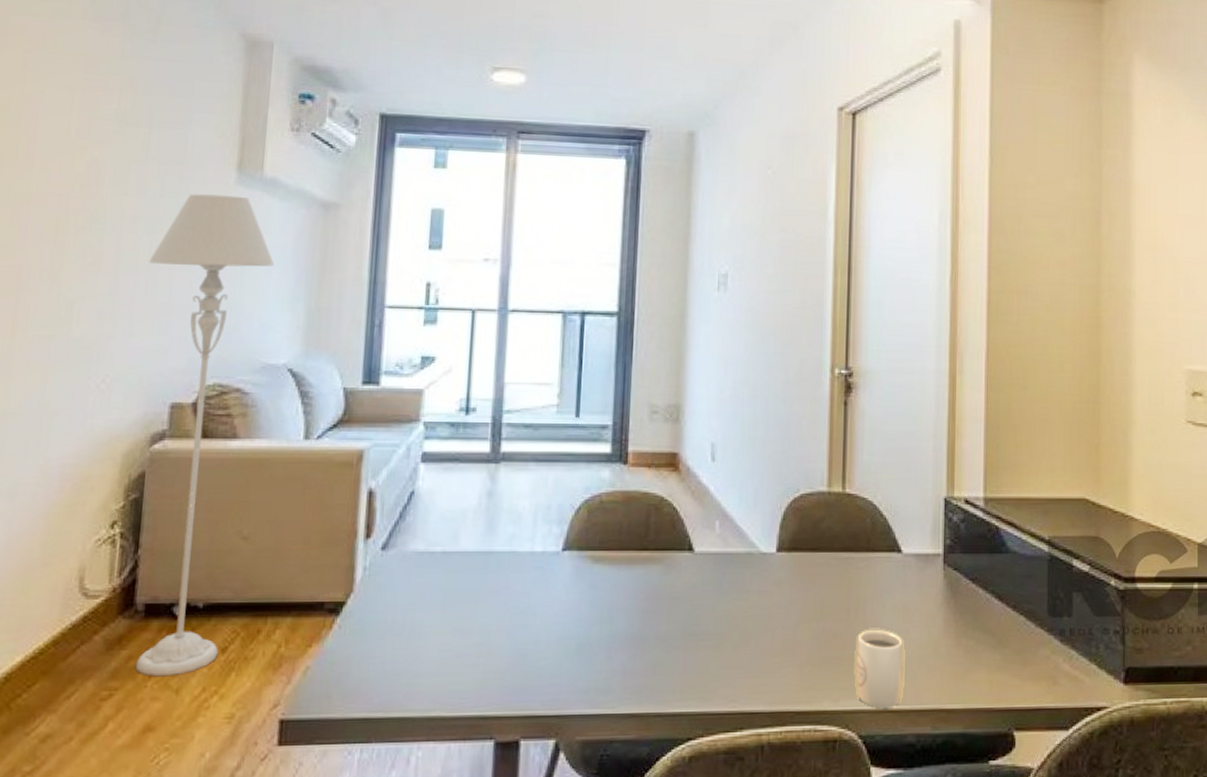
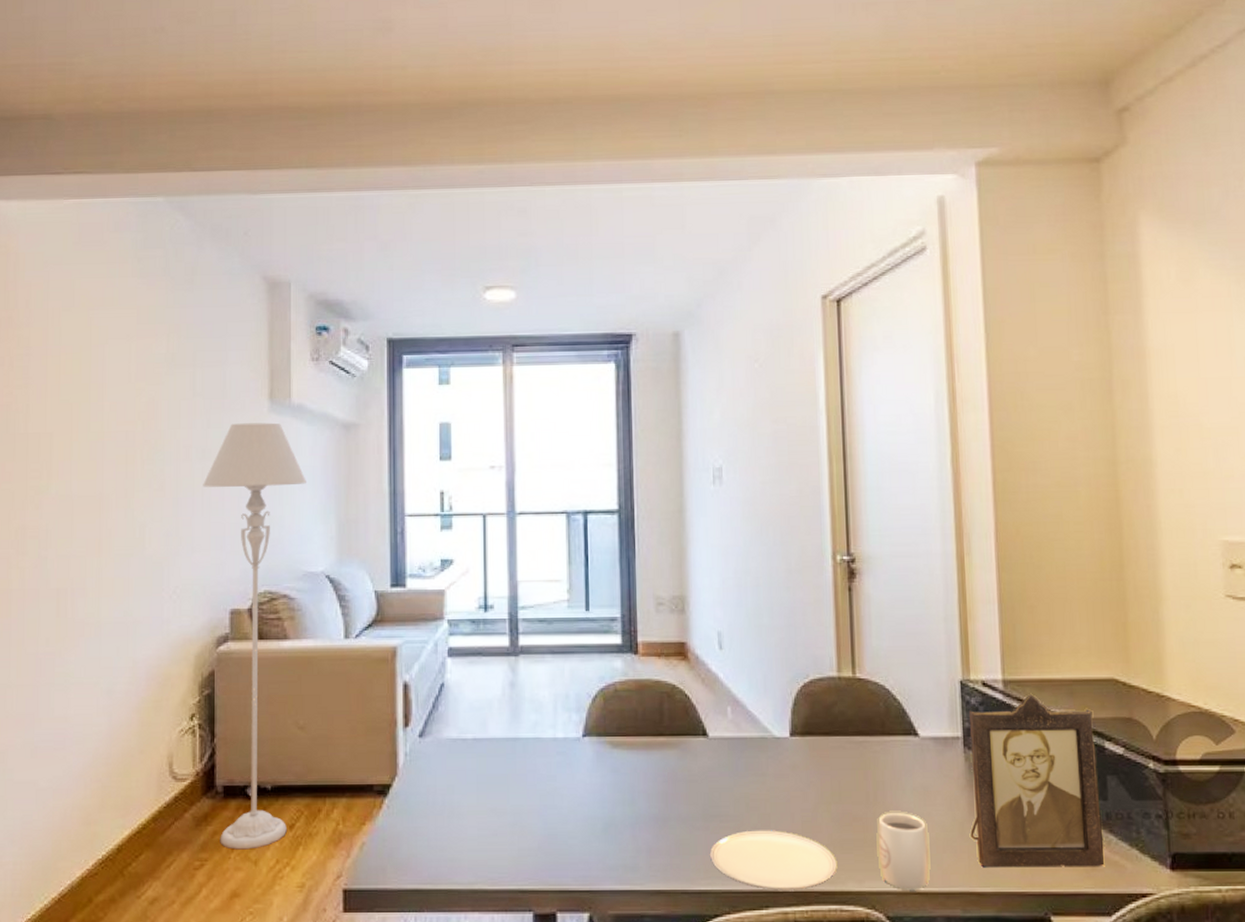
plate: none [687,649,814,711] -> present [710,830,837,890]
photo frame: none [944,512,1066,683] -> present [968,694,1105,867]

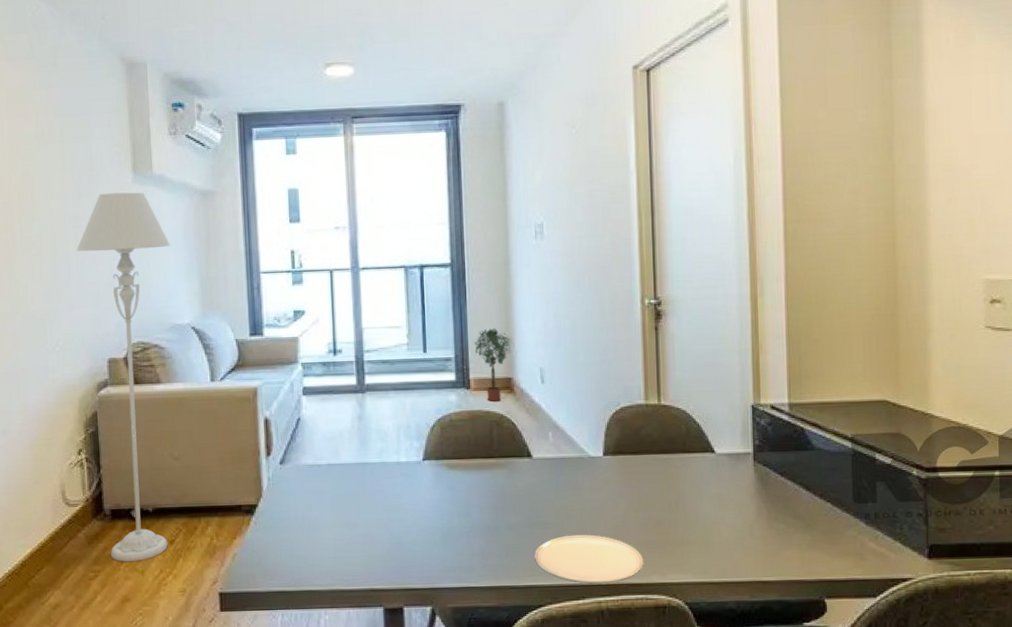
potted tree: none [643,584,684,669] -> present [474,328,510,402]
mug: present [878,813,929,890] -> none [679,517,722,580]
photo frame: present [968,694,1105,867] -> none [758,415,872,560]

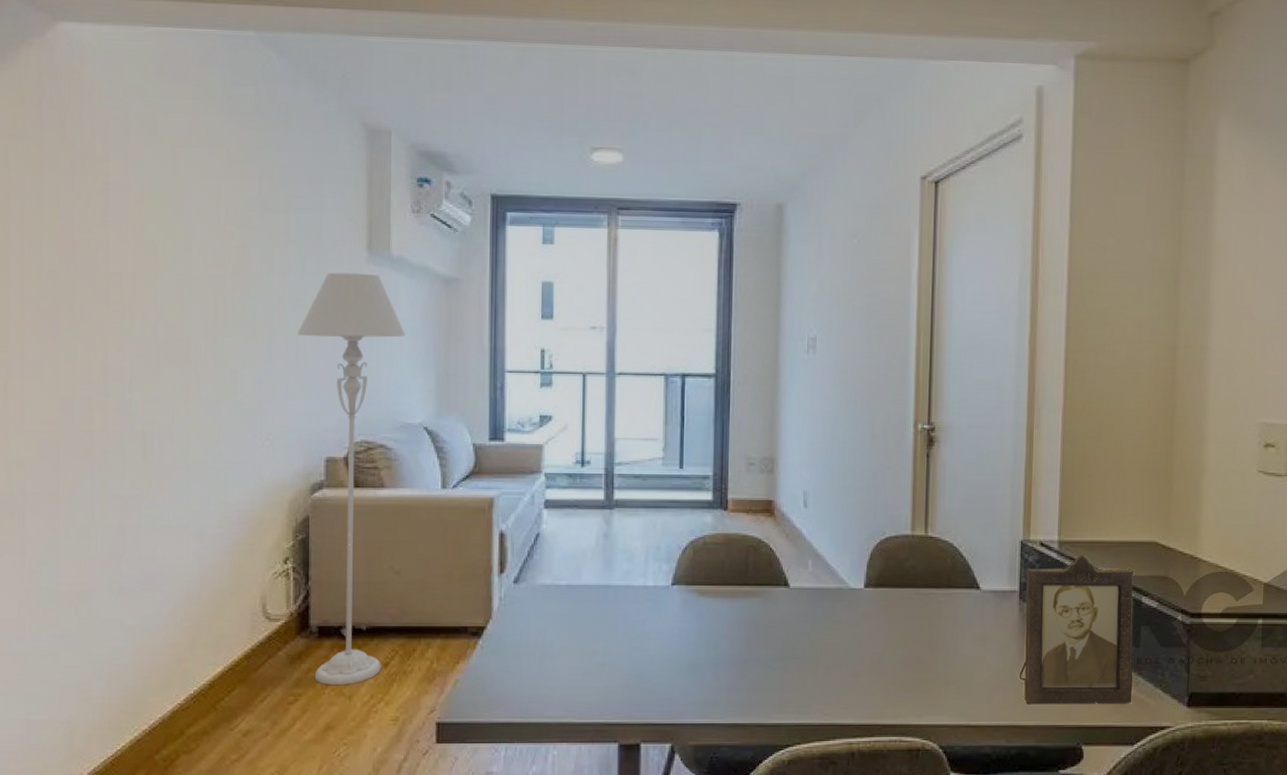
potted tree: present [474,328,510,402] -> none [735,446,774,525]
plate: present [535,534,643,584] -> none [785,671,899,724]
photo frame: none [758,415,872,560] -> present [1019,554,1134,704]

